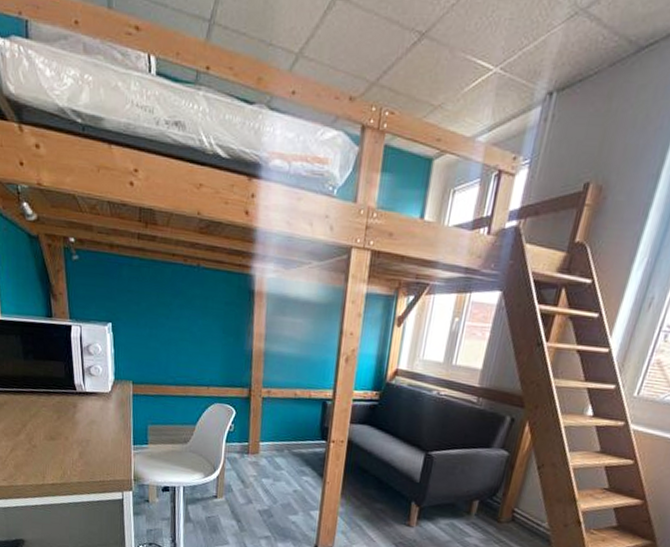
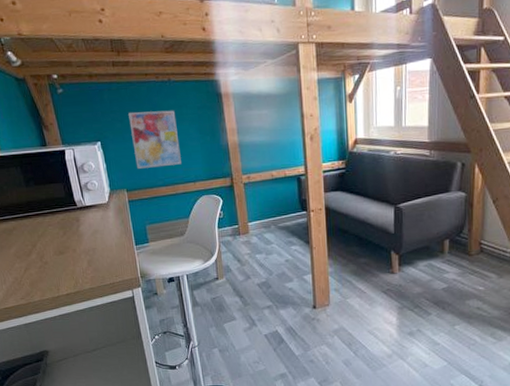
wall art: none [147,296,199,364] -> present [128,110,181,169]

